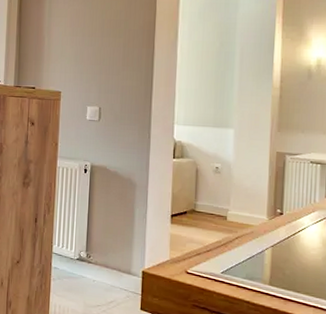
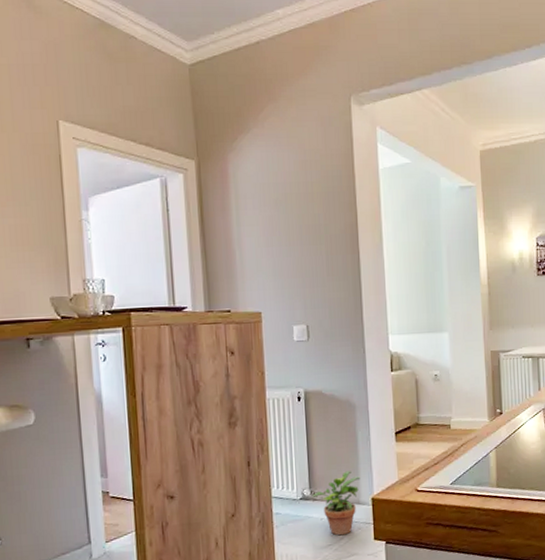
potted plant: none [88,242,134,300] -> present [312,471,361,536]

